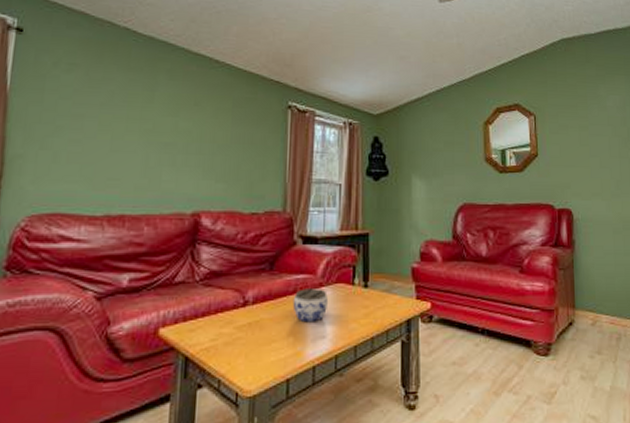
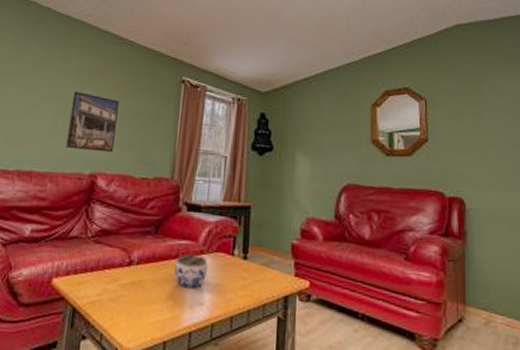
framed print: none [161,123,219,189] -> present [65,92,119,153]

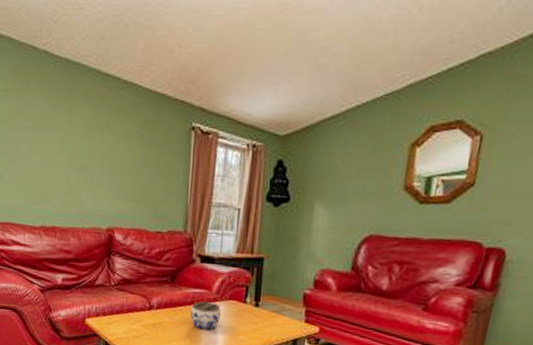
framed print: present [65,92,119,153] -> none [82,146,128,208]

